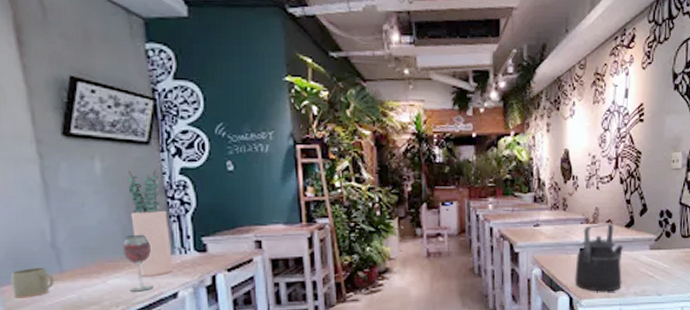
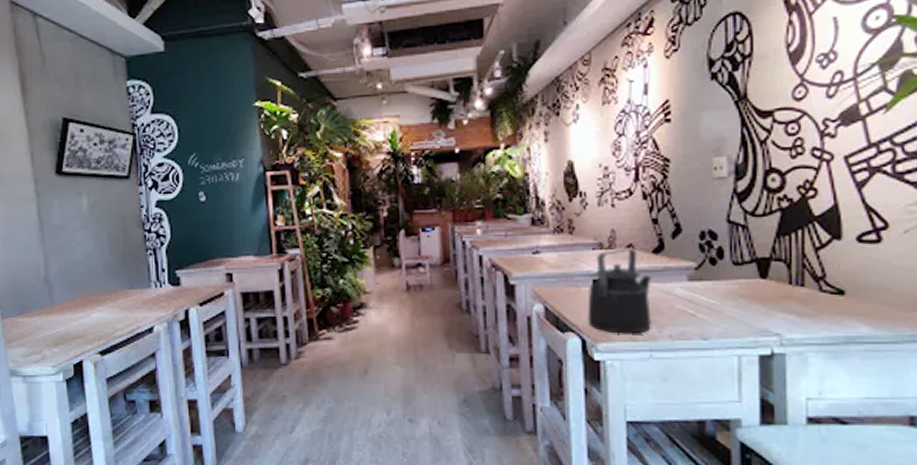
mug: present [10,267,55,298] -> none [11,300,47,330]
wineglass: present [122,234,154,292] -> none [104,268,131,326]
vase: present [127,169,173,277] -> none [110,203,149,311]

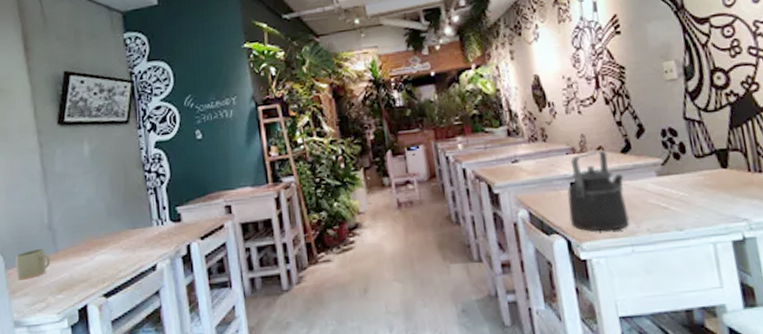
mug: none [11,300,47,330] -> present [15,248,51,280]

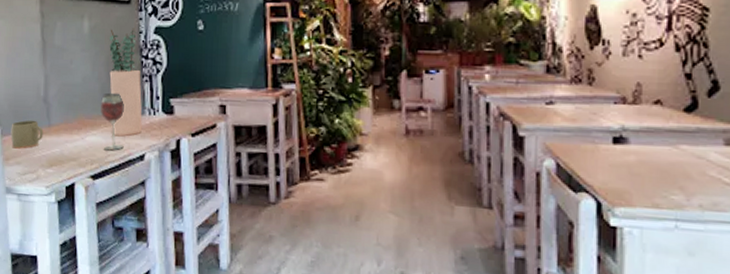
wineglass: none [107,209,135,267] -> present [100,92,124,151]
vase: none [111,145,151,251] -> present [109,28,143,137]
kettle: present [567,150,629,233] -> none [605,104,682,200]

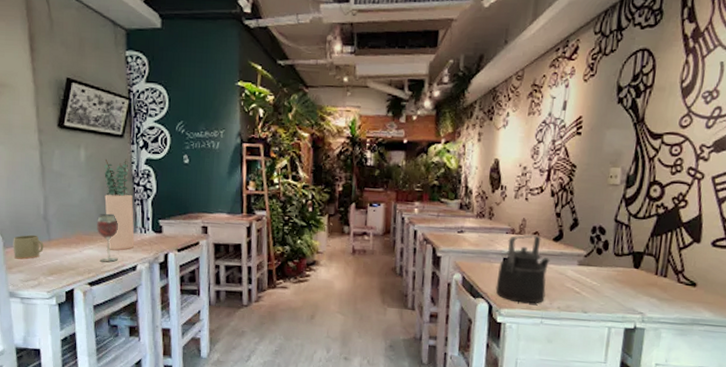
kettle: none [605,104,682,200] -> present [495,234,550,304]

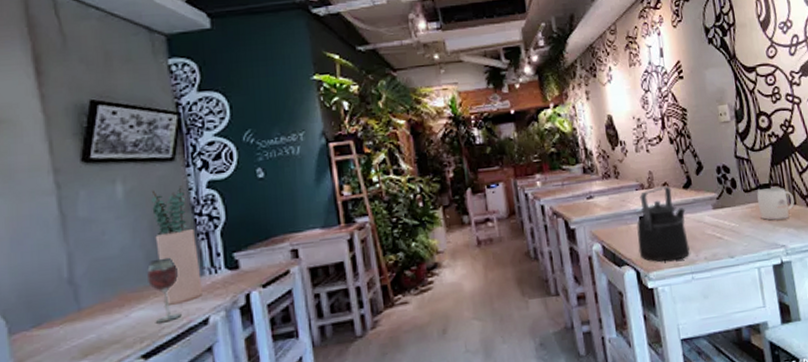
mug: present [13,234,44,260] -> none [23,307,71,347]
mug: none [625,256,666,289] -> present [757,187,795,221]

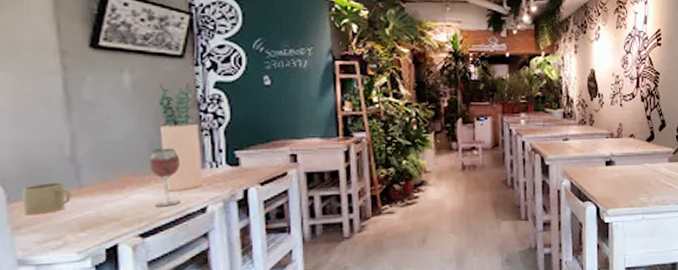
mug: none [23,307,71,347] -> present [22,182,71,215]
kettle: present [636,186,690,263] -> none [601,137,646,202]

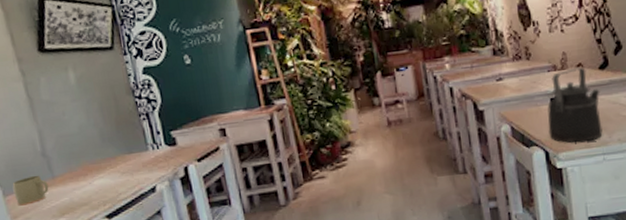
wineglass: present [148,148,181,207] -> none [101,135,134,190]
vase: present [158,82,203,192] -> none [97,72,149,175]
kettle: none [601,137,646,202] -> present [547,66,603,144]

